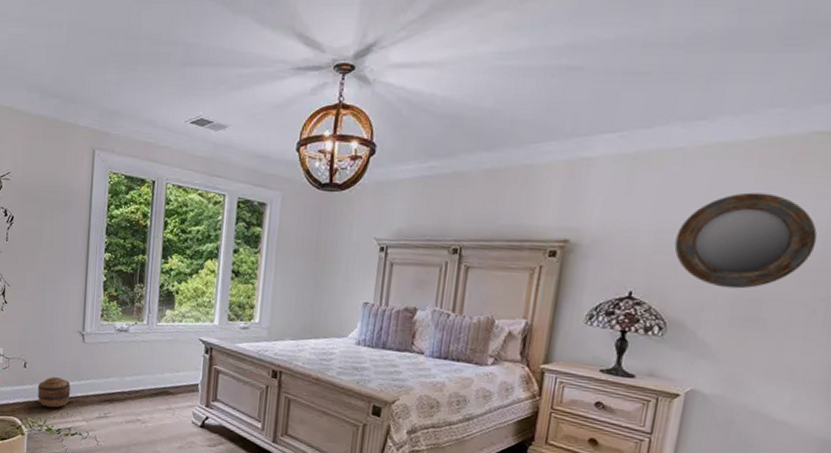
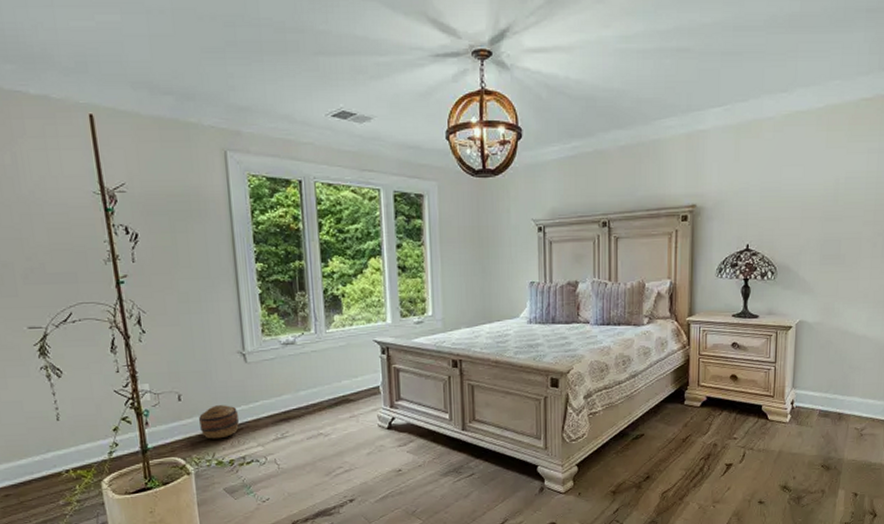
home mirror: present [674,192,818,289] -> none [775,151,872,233]

